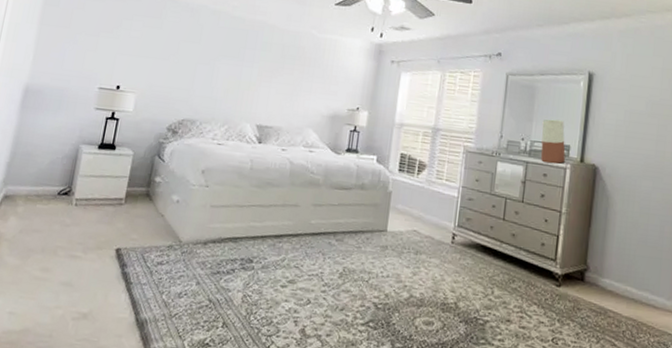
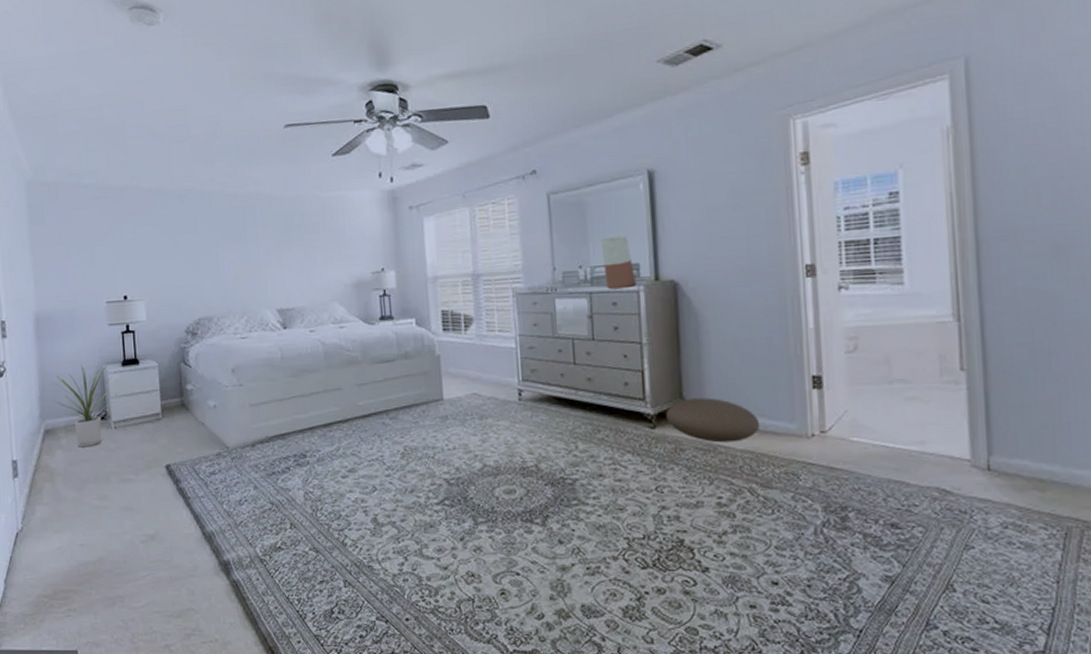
house plant: none [19,140,94,219] -> present [51,363,119,448]
pouf: none [570,265,645,310] -> present [666,397,761,443]

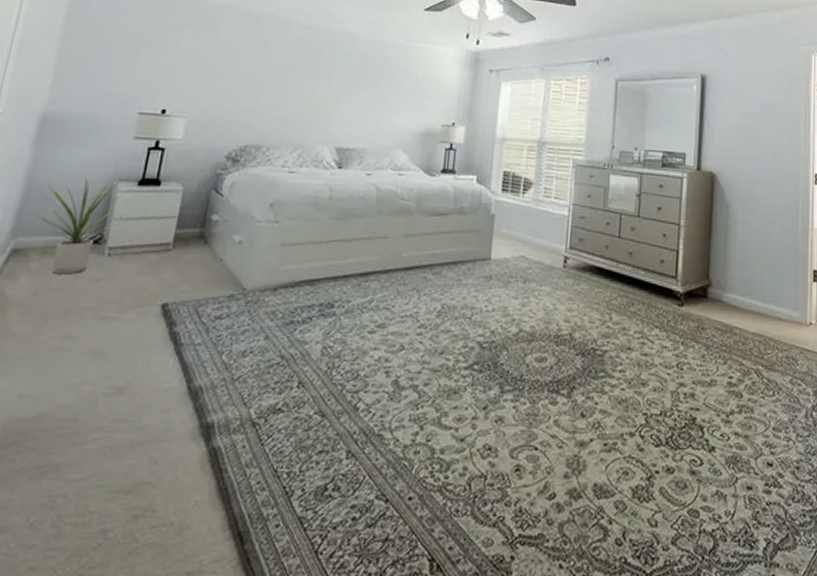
vase: present [600,235,636,290] -> none [655,126,681,174]
pouf: present [666,397,761,443] -> none [693,280,770,325]

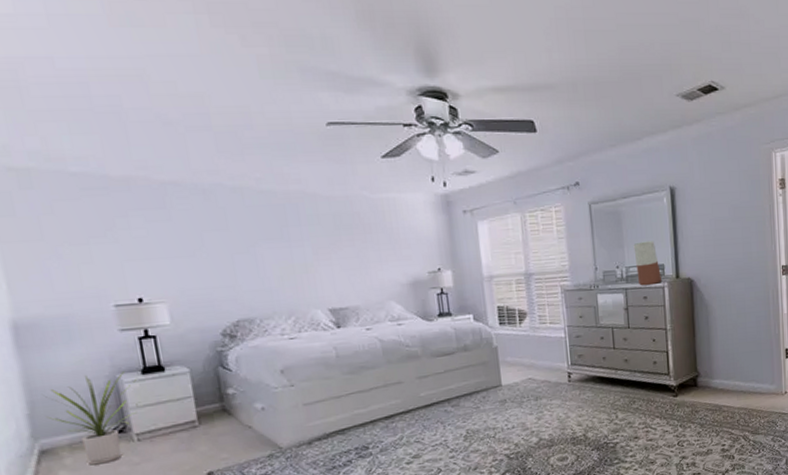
vase: none [655,126,681,174] -> present [633,241,662,286]

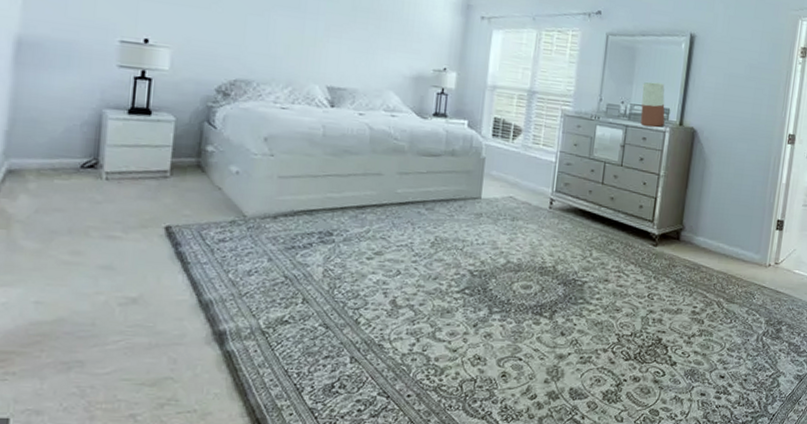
house plant: present [45,372,138,466] -> none [23,104,123,196]

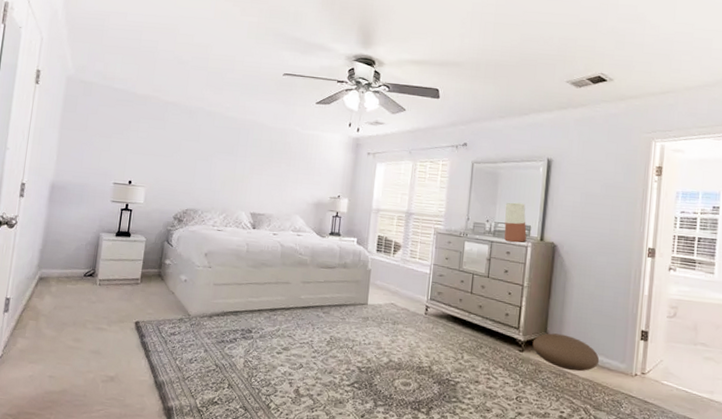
pouf: none [667,225,735,265] -> present [532,333,600,372]

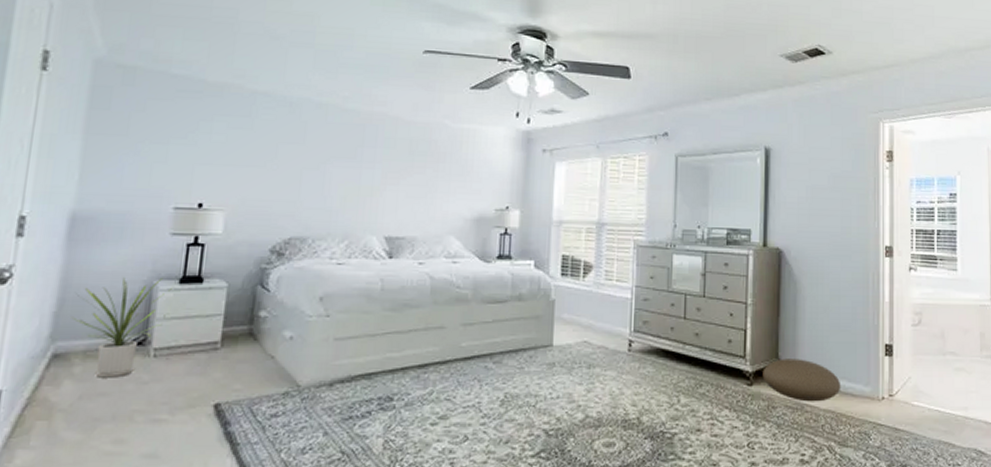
house plant: none [50,229,112,297] -> present [71,277,174,378]
vase: present [504,202,527,243] -> none [719,202,747,252]

